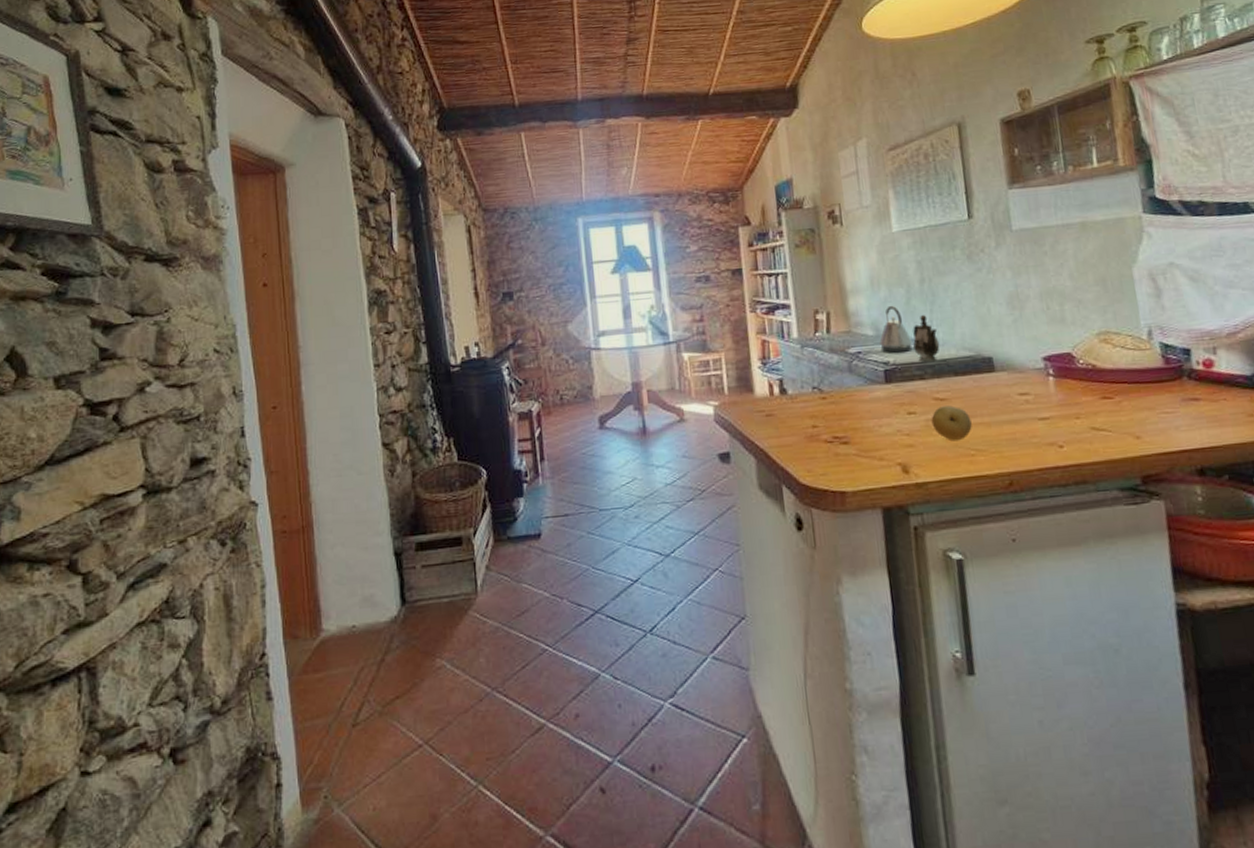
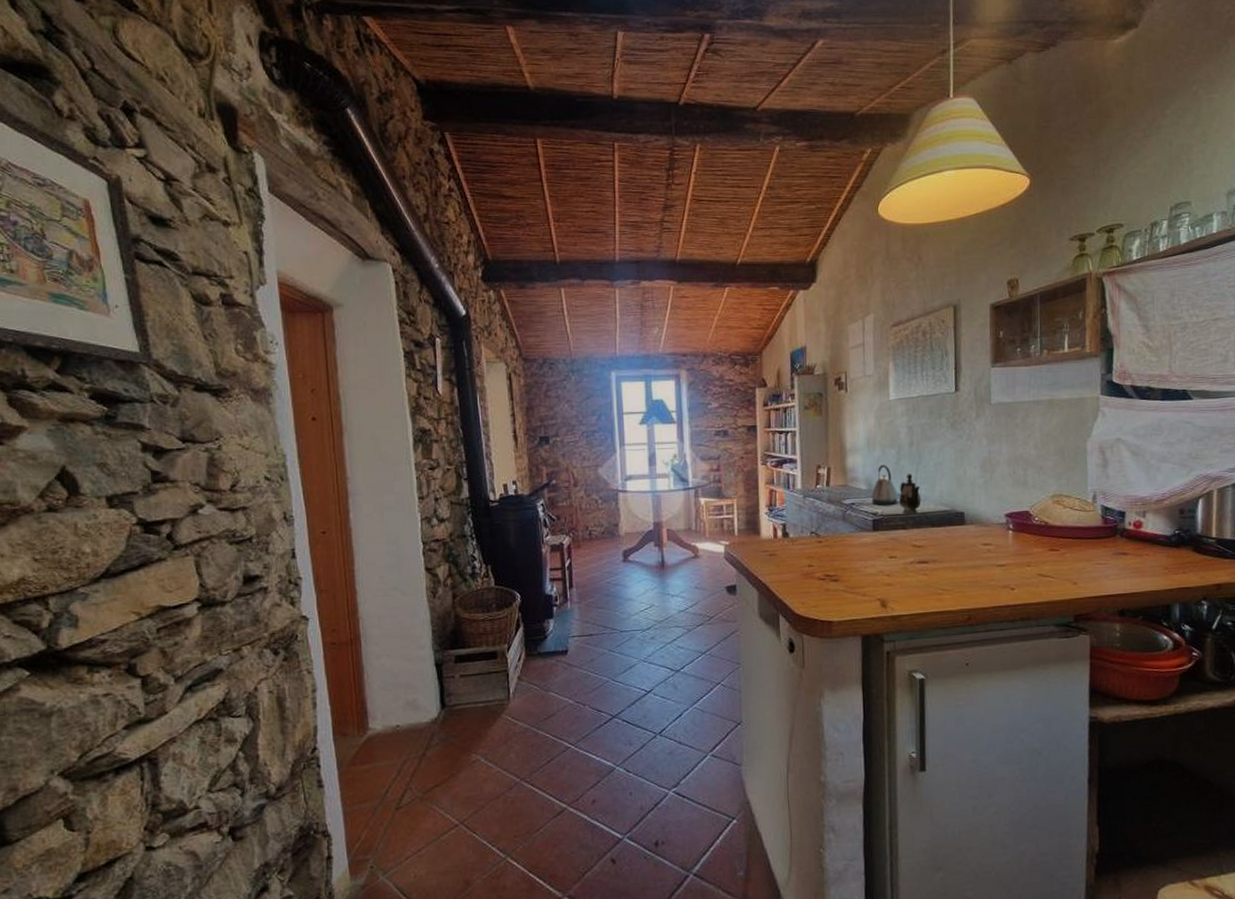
fruit: present [931,405,972,441] -> none [908,552,942,582]

